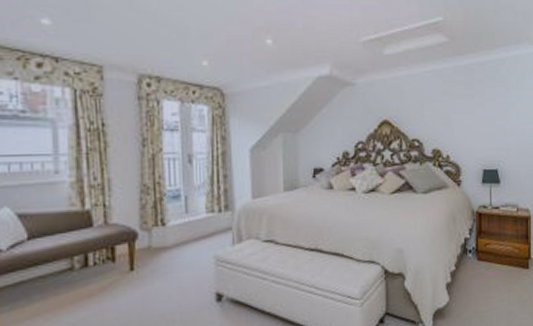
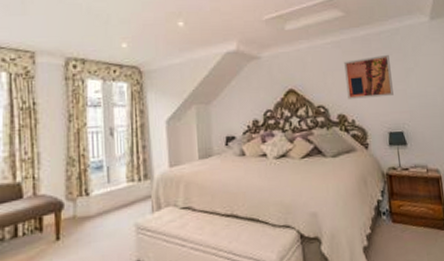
wall art: none [444,86,492,133] -> present [344,54,394,99]

